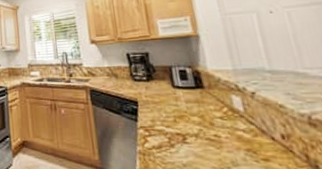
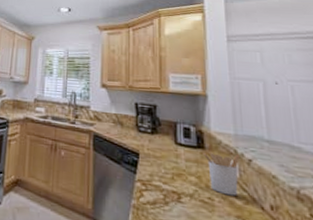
utensil holder: none [202,89,245,130] -> present [203,152,241,196]

